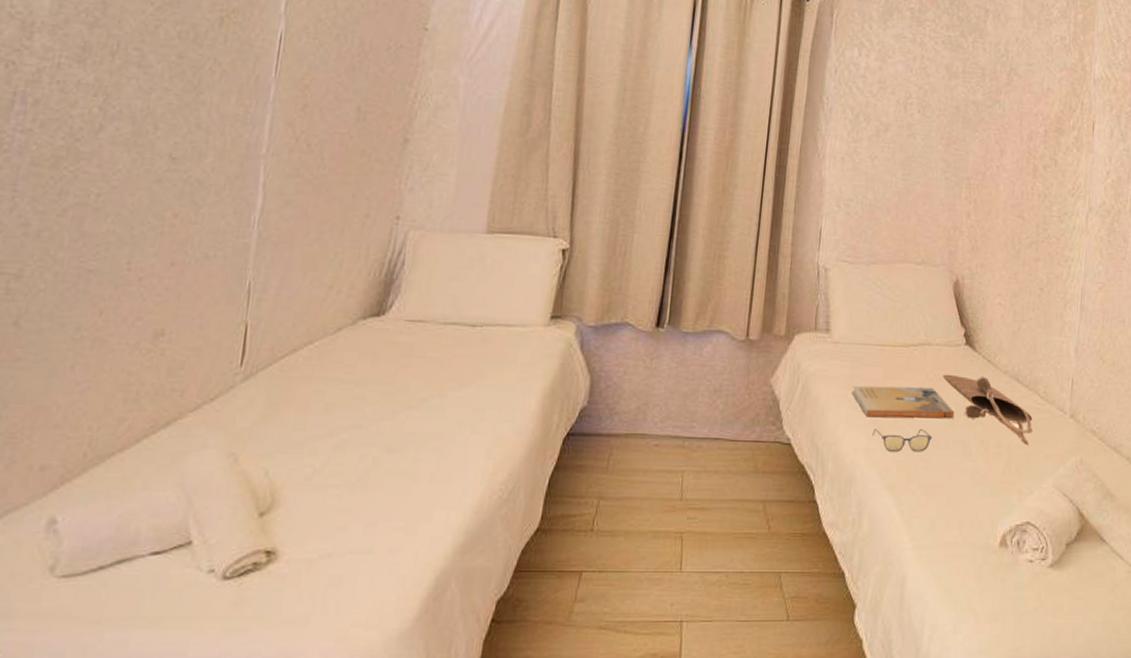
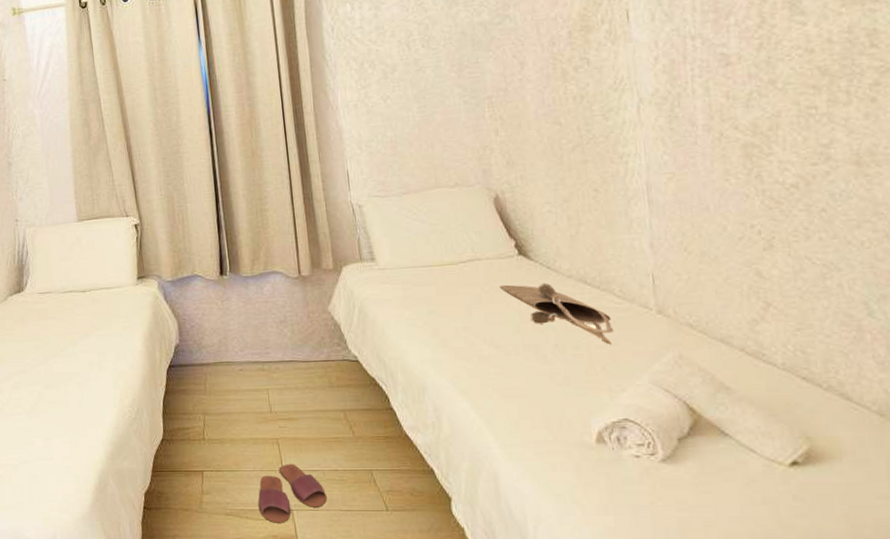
slippers: none [641,564,725,638] -> present [258,464,327,523]
book: present [851,385,955,419] -> none [407,299,520,332]
glasses: present [872,429,933,452] -> none [436,338,500,361]

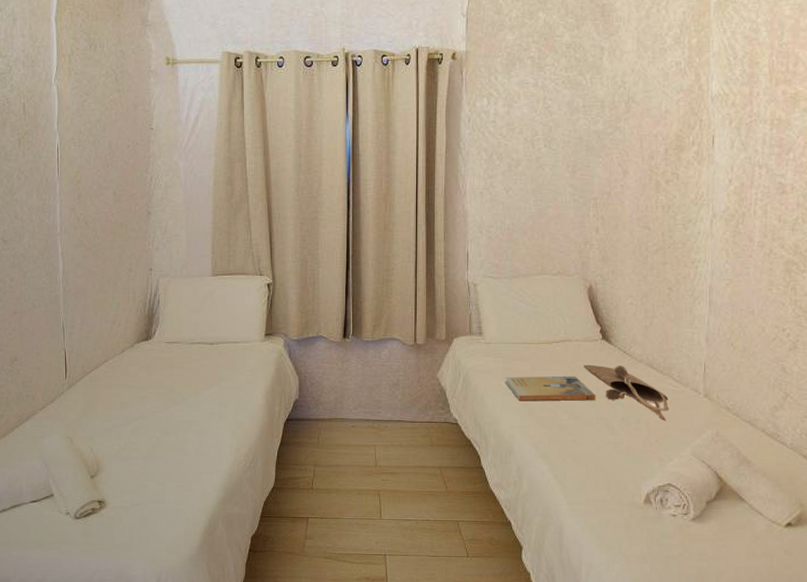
slippers: present [258,464,327,523] -> none [355,513,417,566]
book: none [407,299,520,332] -> present [505,375,596,402]

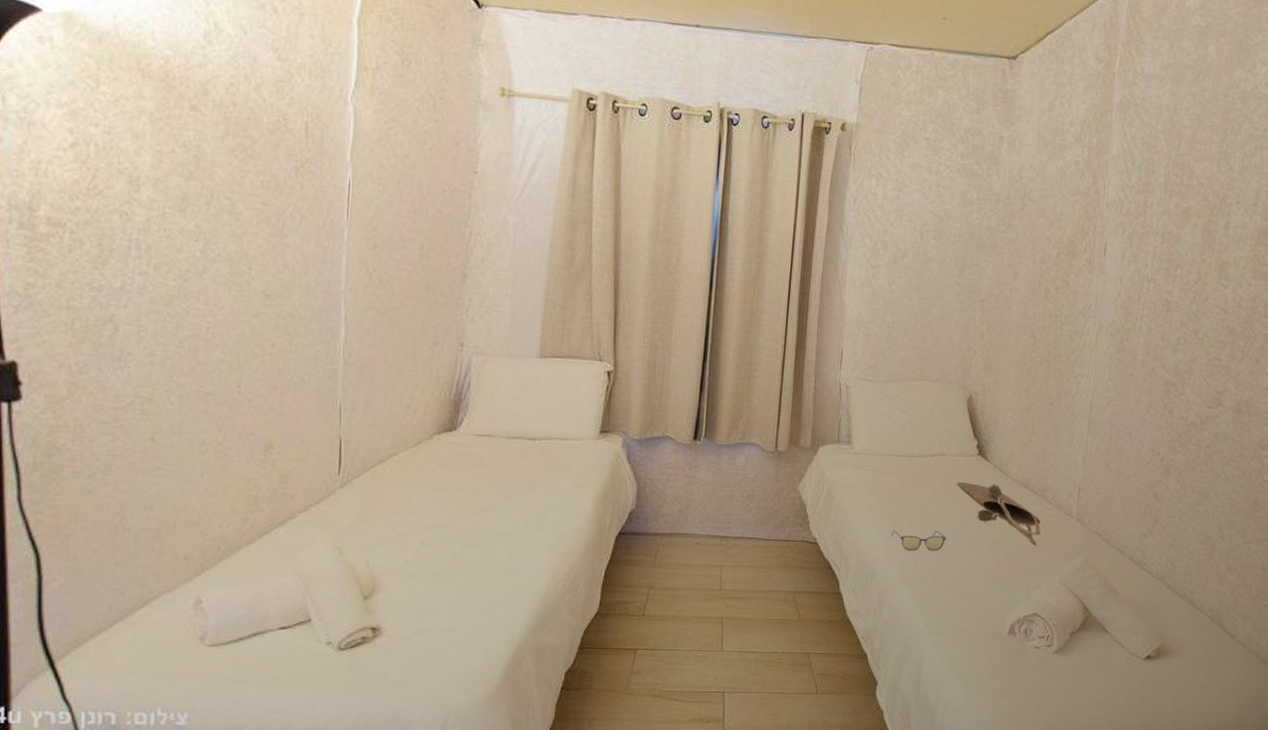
book: present [505,375,596,402] -> none [872,492,968,522]
glasses: none [525,410,578,428] -> present [891,530,947,551]

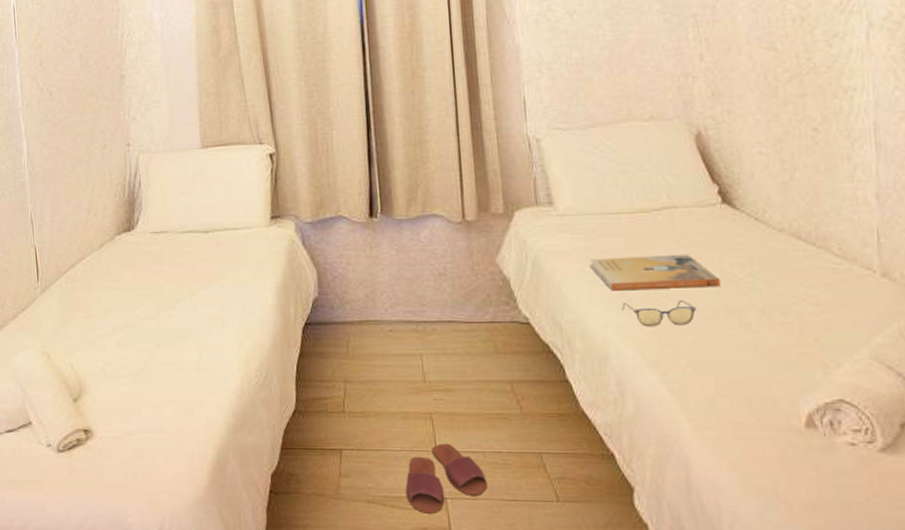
slippers: none [689,644,761,706] -> present [405,443,487,514]
book: none [872,492,968,522] -> present [589,254,721,291]
tote bag: present [957,481,1041,546] -> none [699,236,831,313]

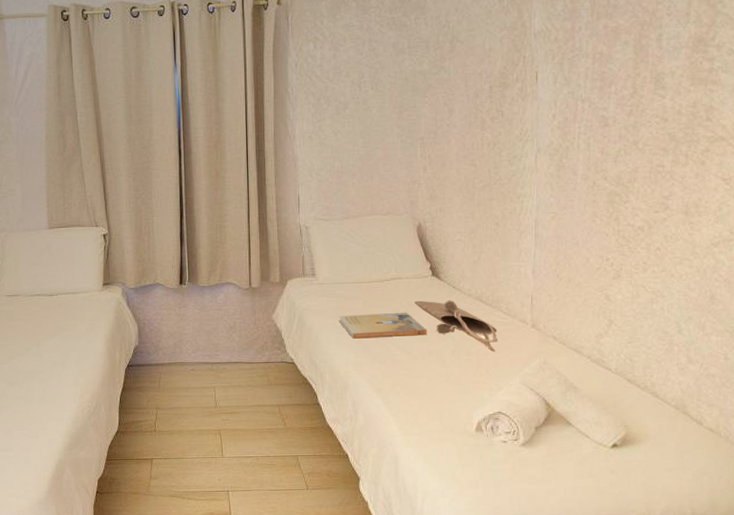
slippers: present [405,443,487,514] -> none [199,451,258,502]
glasses: present [622,301,697,326] -> none [359,345,410,364]
tote bag: none [699,236,831,313] -> present [414,299,498,353]

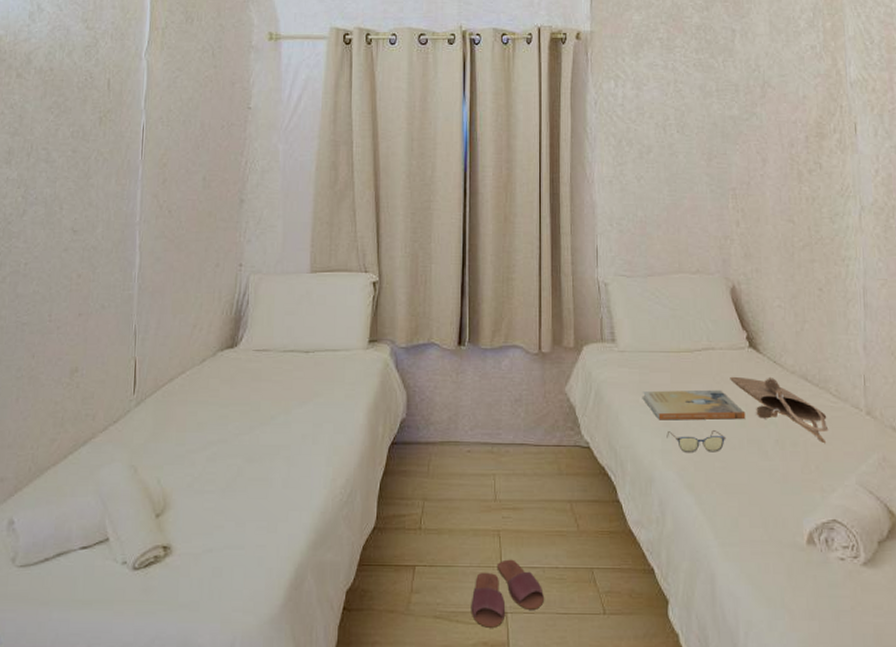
slippers: none [199,451,258,502] -> present [471,559,544,628]
glasses: none [359,345,410,364] -> present [666,430,726,453]

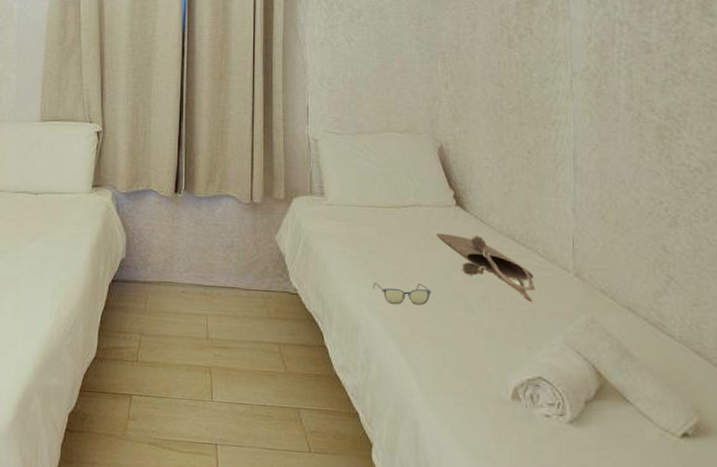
slippers: present [471,559,544,628] -> none [183,394,252,458]
book: present [642,389,746,420] -> none [349,243,452,275]

